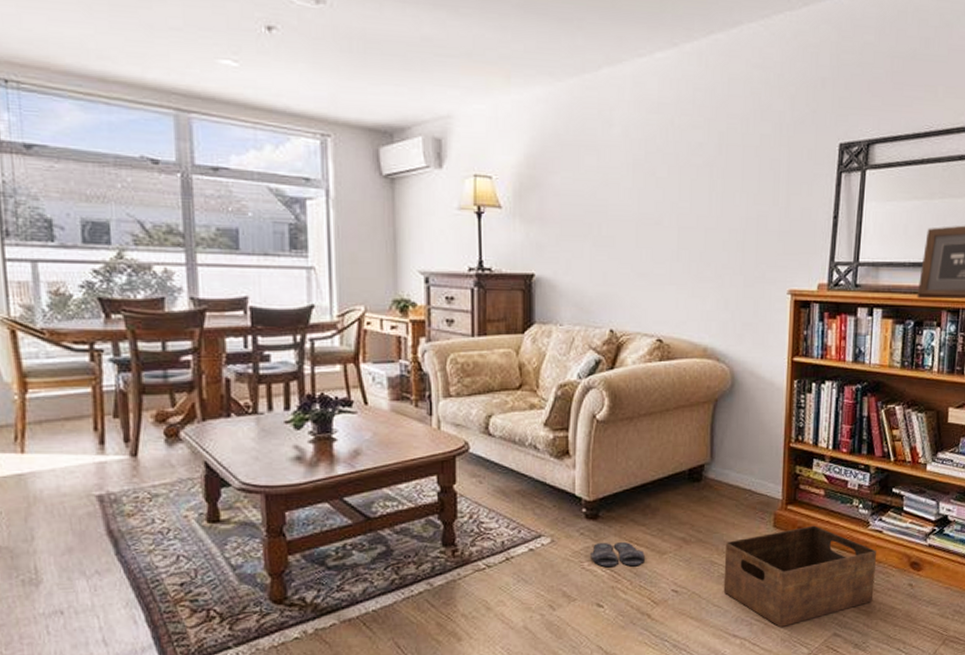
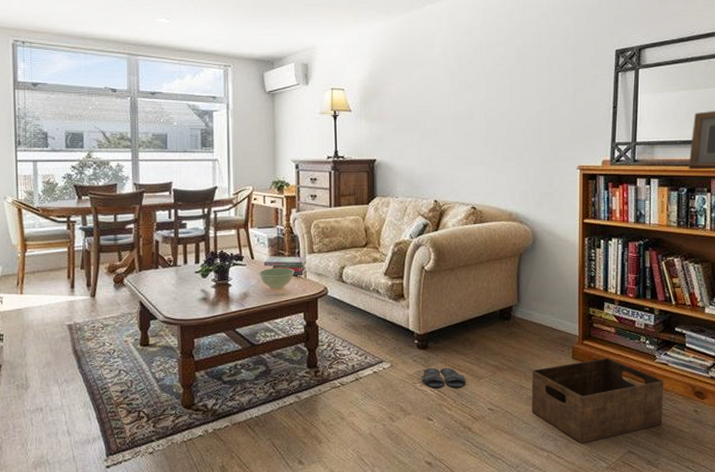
bowl: none [375,416,424,447] -> present [259,267,294,291]
books: none [381,401,441,428] -> present [263,256,307,276]

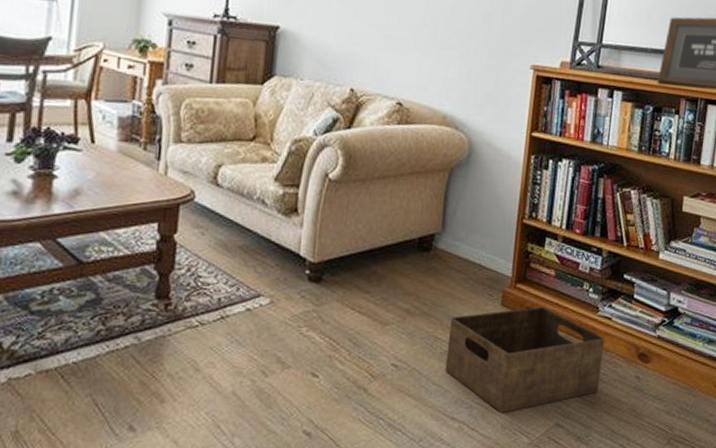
bowl: present [259,267,294,291] -> none [100,157,151,191]
books: present [263,256,307,276] -> none [107,141,171,173]
slippers: present [422,367,465,388] -> none [310,307,367,336]

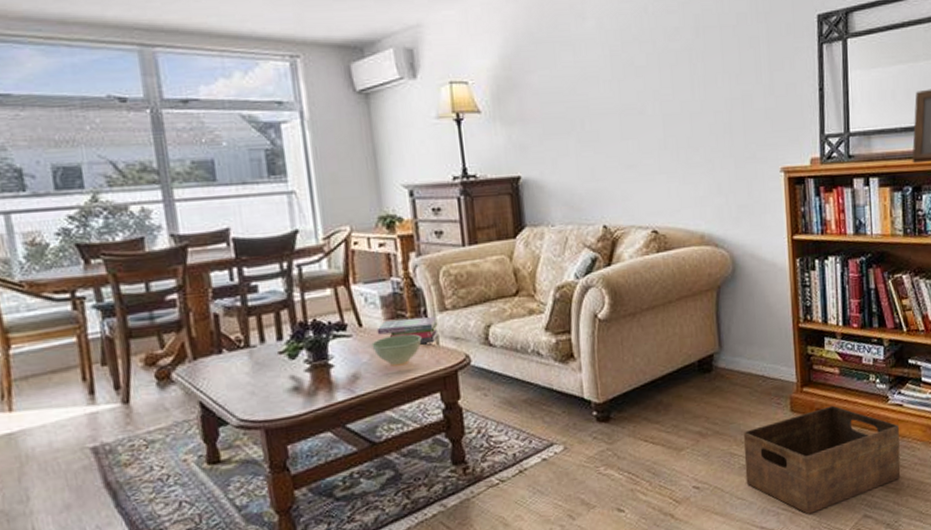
bowl: none [100,157,151,191] -> present [371,333,422,368]
books: none [107,141,171,173] -> present [376,317,439,345]

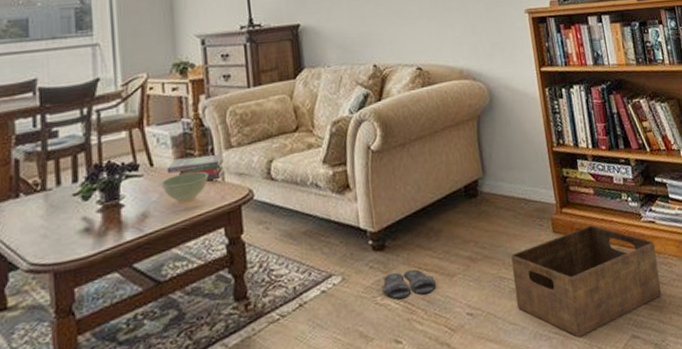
slippers: none [605,442,662,471] -> present [382,269,436,300]

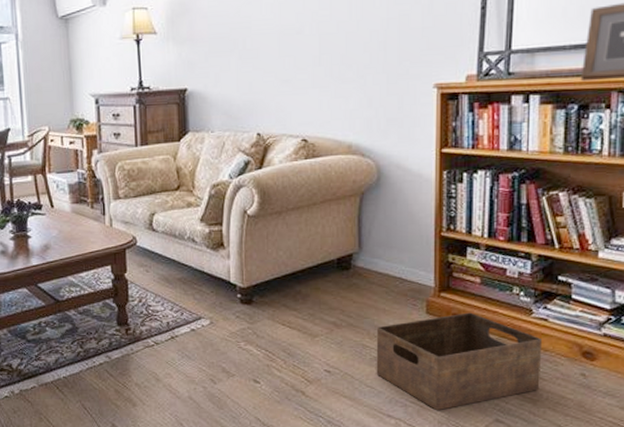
bowl: present [161,171,209,205] -> none [60,216,99,242]
books: present [166,154,225,182] -> none [64,203,113,225]
slippers: present [382,269,436,300] -> none [246,324,297,348]

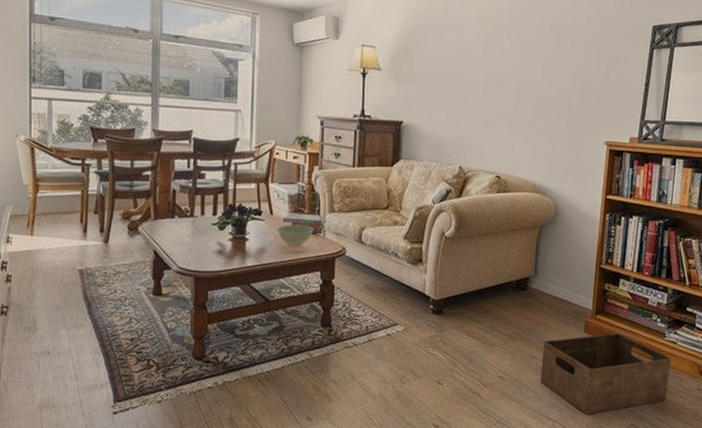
bowl: none [60,216,99,242] -> present [277,224,313,248]
books: none [64,203,113,225] -> present [282,213,327,235]

